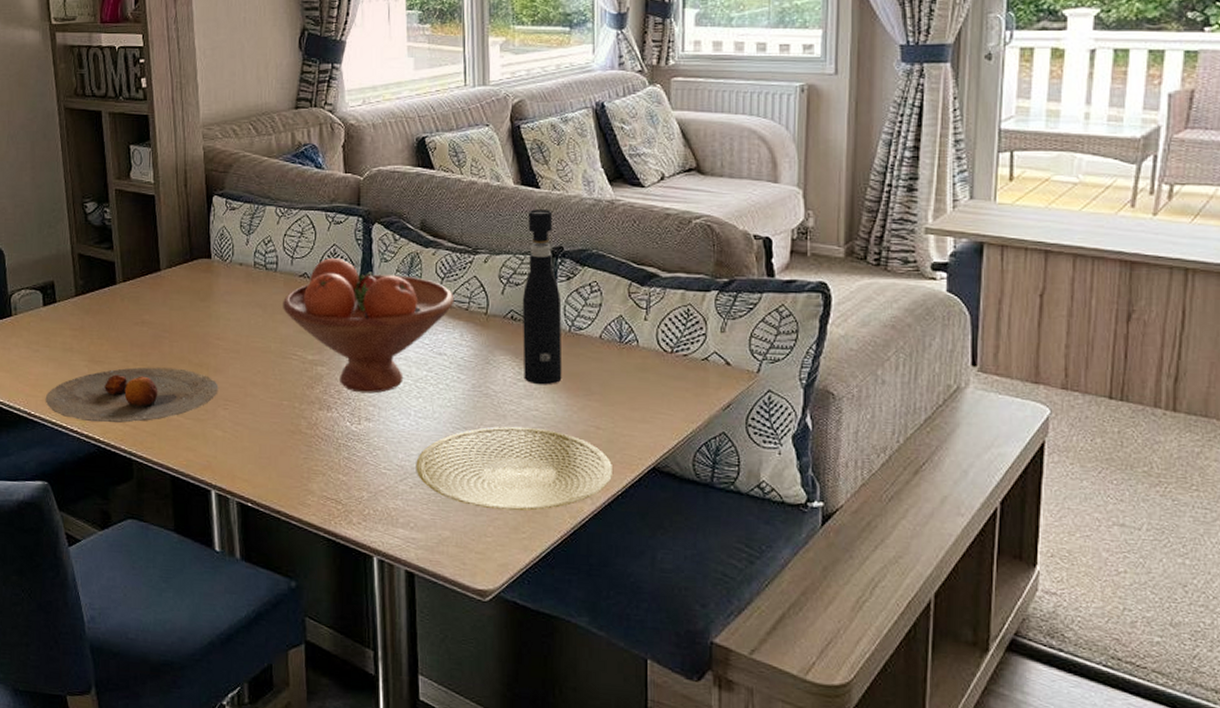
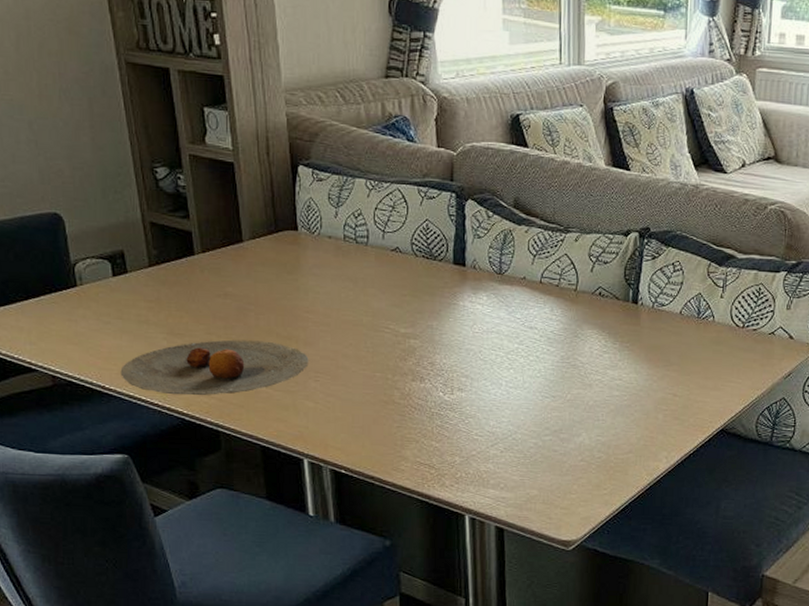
fruit bowl: present [283,258,455,394] -> none [374,233,546,365]
plate: present [416,426,612,511] -> none [506,394,686,470]
pepper grinder: present [522,209,562,385] -> none [609,191,647,357]

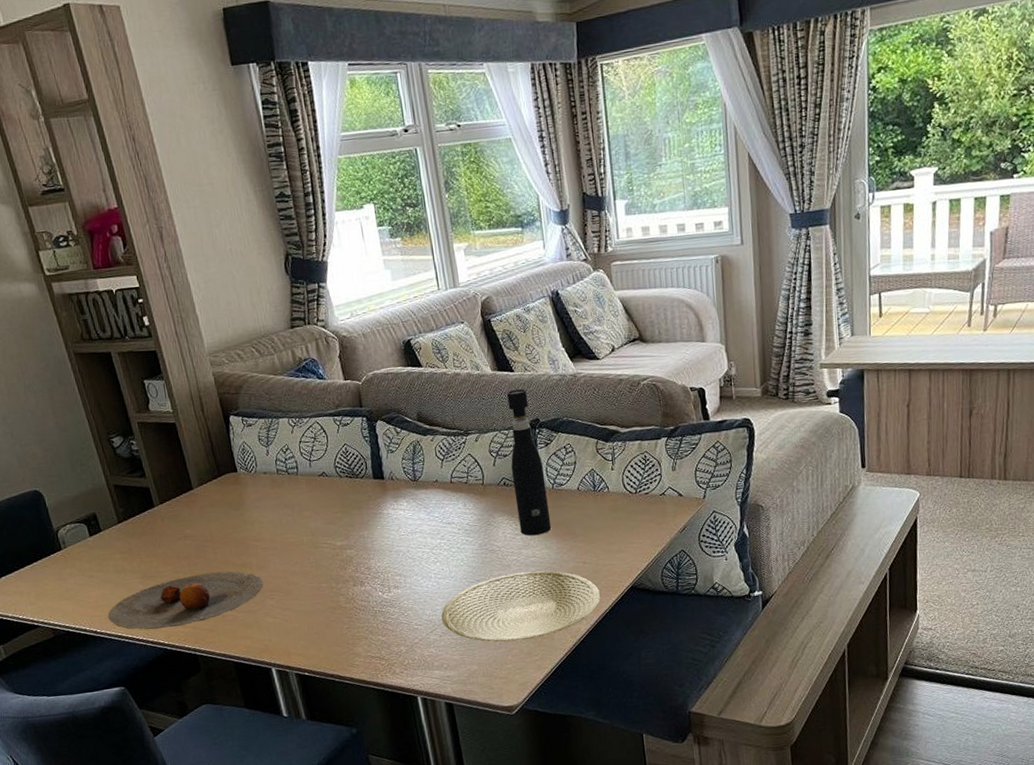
plate: none [506,394,686,470] -> present [441,571,600,642]
pepper grinder: none [609,191,647,357] -> present [507,389,552,536]

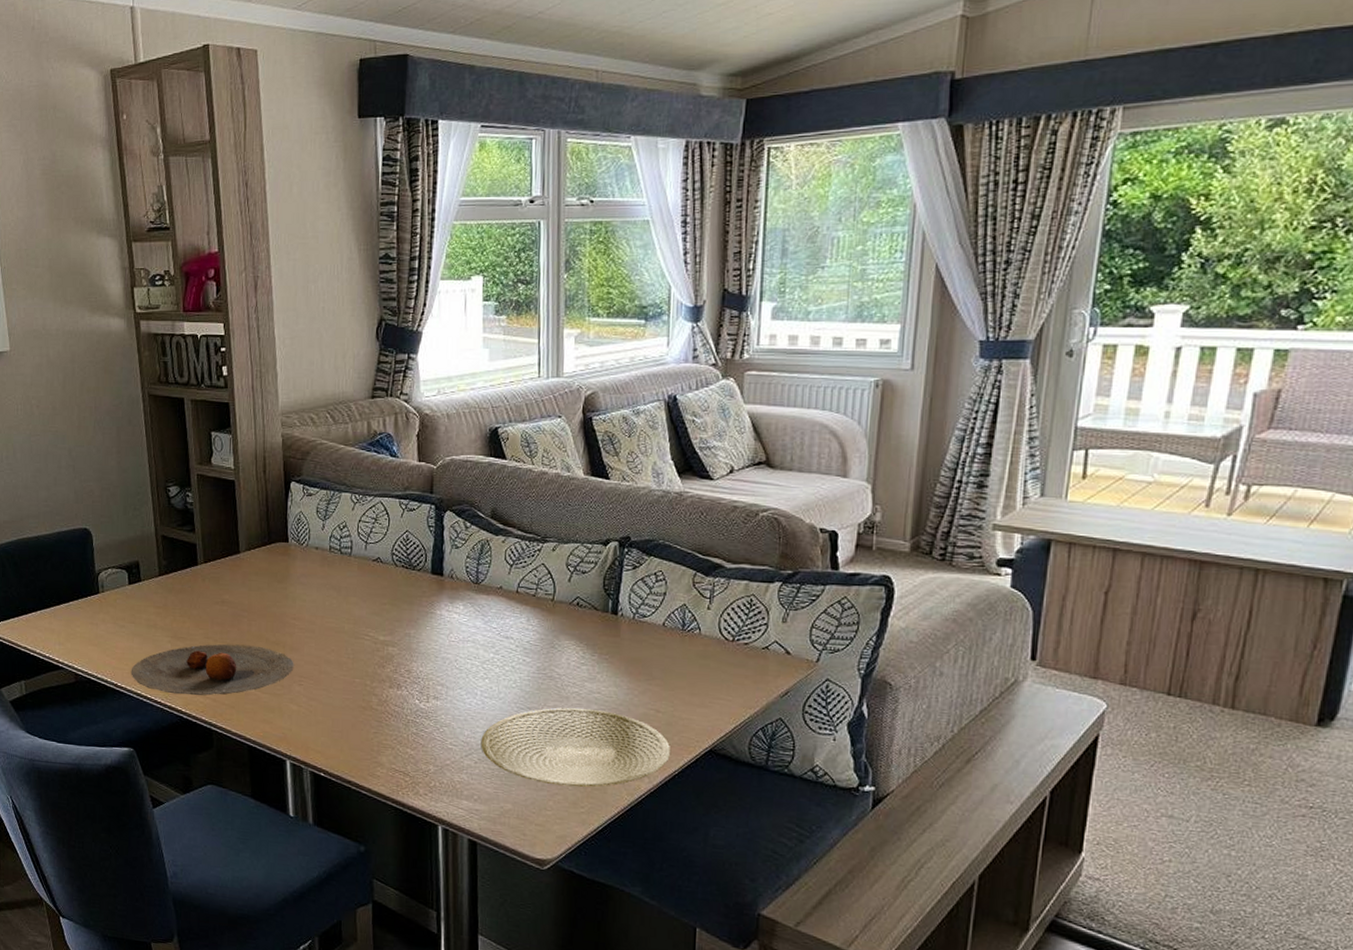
pepper grinder: present [507,389,552,536] -> none [587,500,627,670]

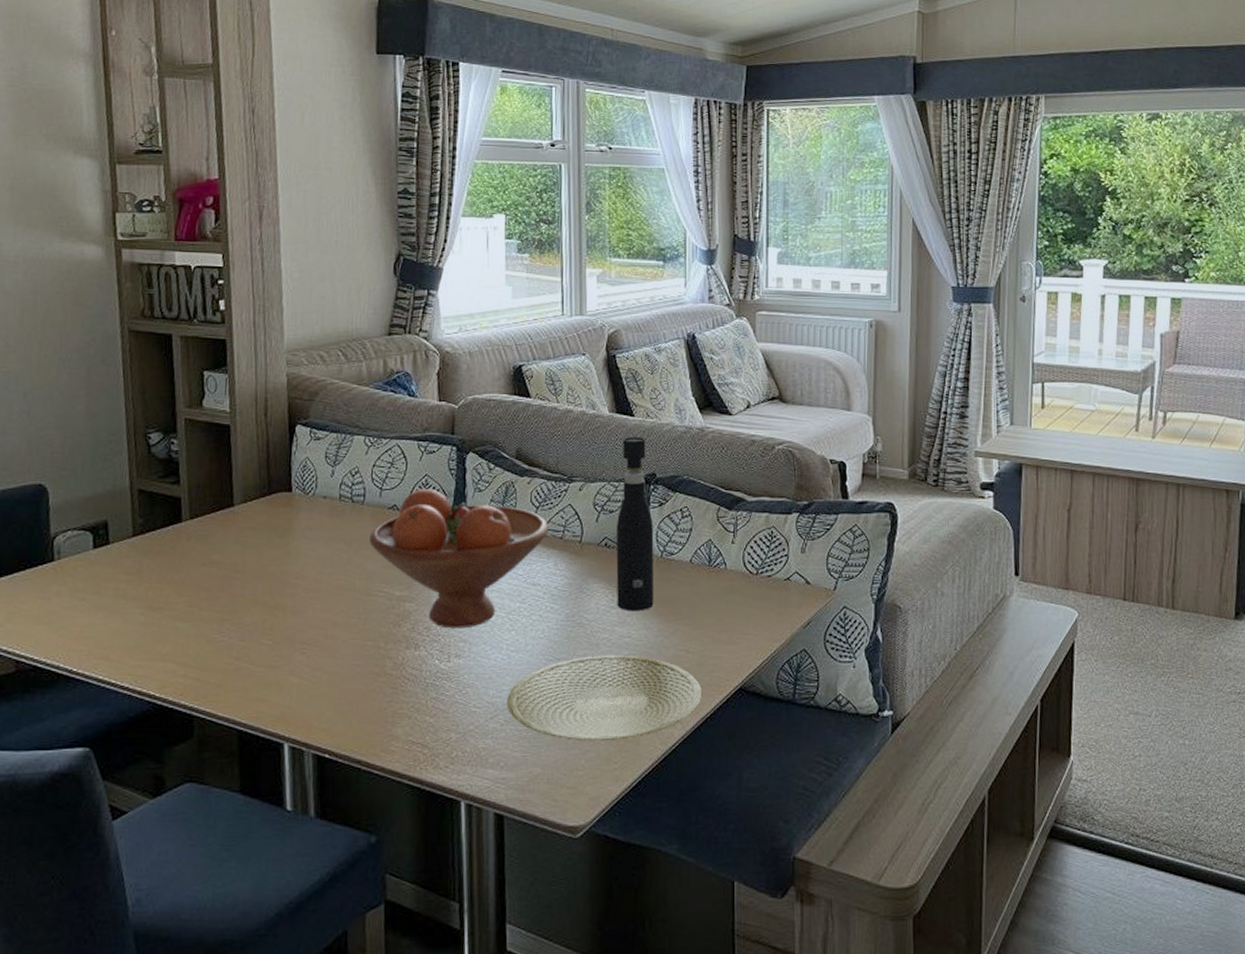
plate: present [131,644,294,696] -> none [90,611,296,676]
fruit bowl: none [356,544,523,674] -> present [369,489,549,629]
pepper grinder: none [587,500,627,670] -> present [616,437,654,612]

